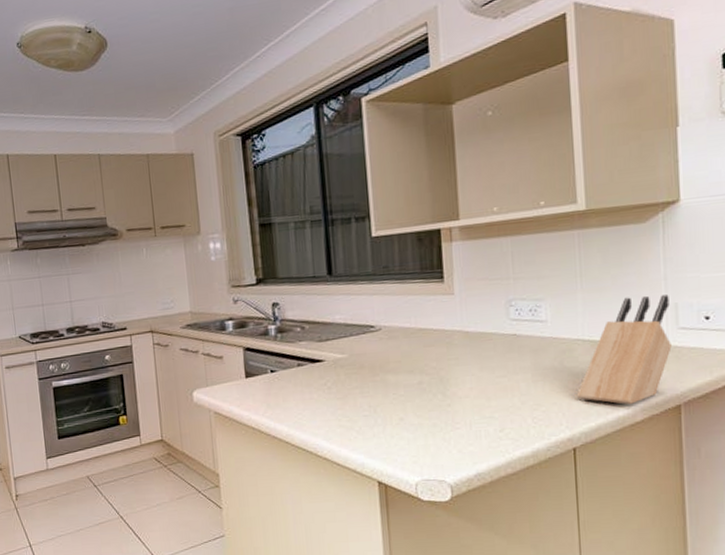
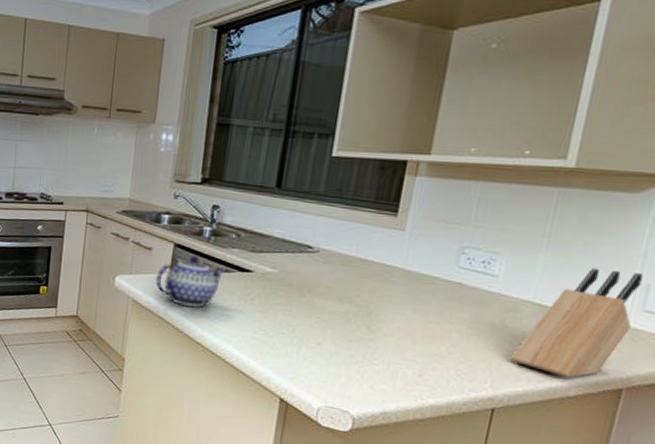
teapot: none [232,356,298,408] -> present [154,256,226,308]

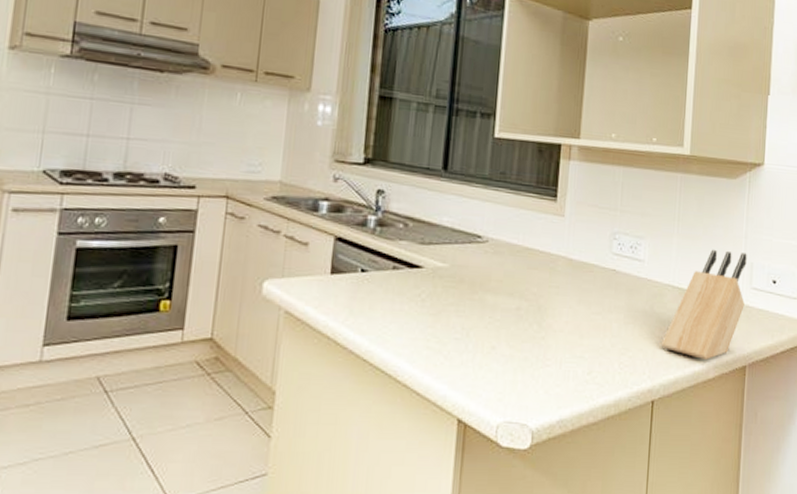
teapot: present [154,256,226,308] -> none [312,251,394,316]

